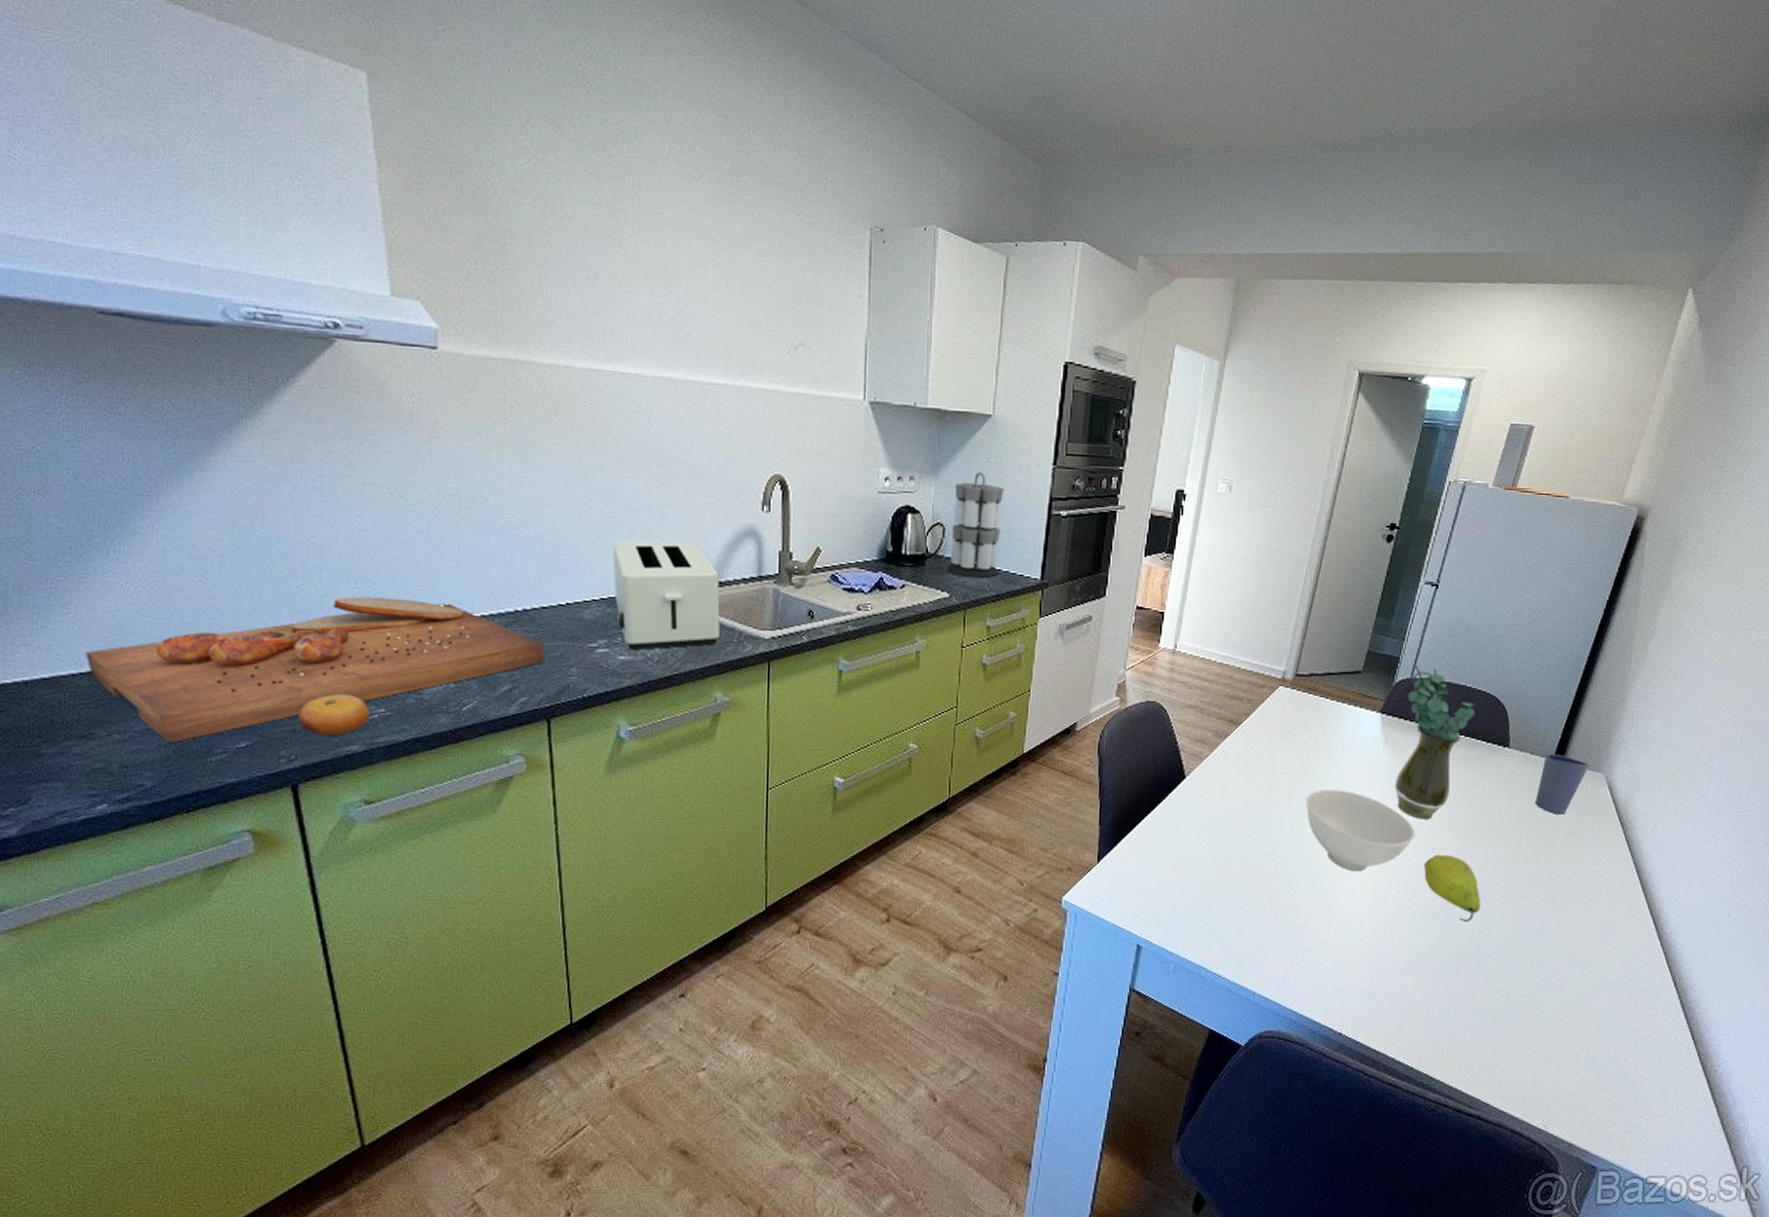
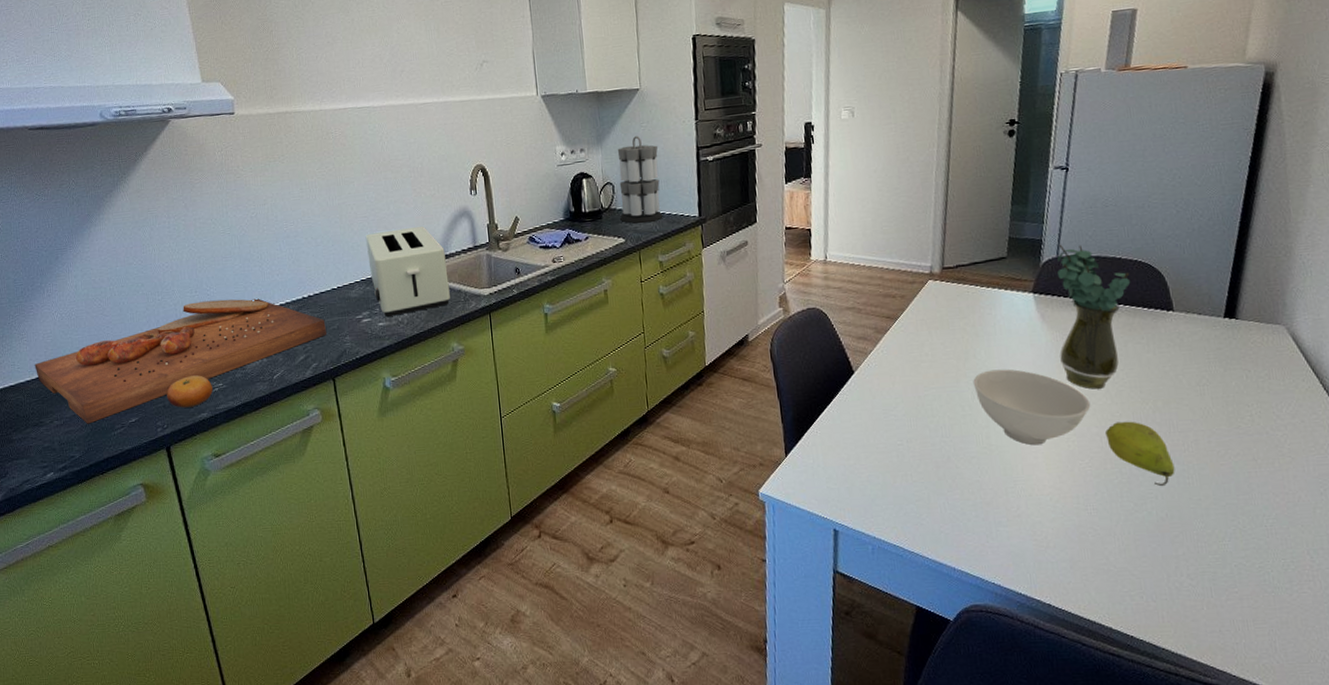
cup: present [1535,753,1589,815] -> none [1213,311,1266,371]

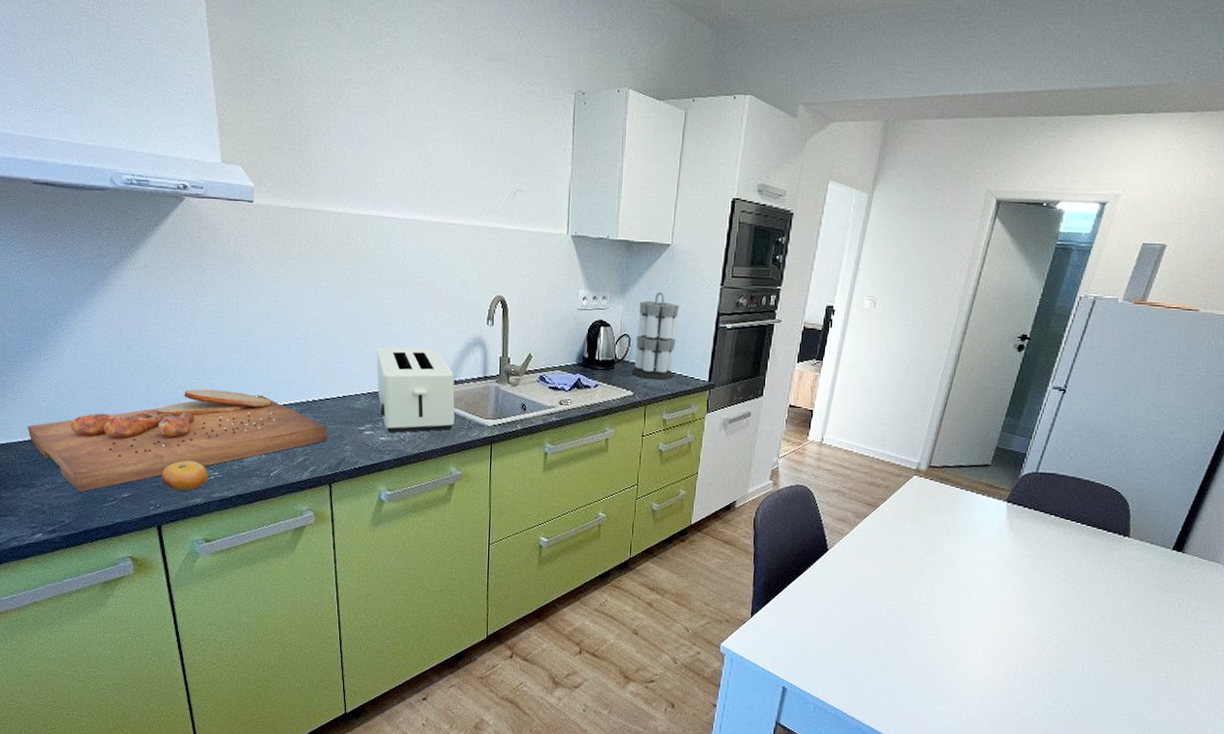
bowl: present [973,369,1091,446] -> none [934,566,1036,639]
vase: present [1057,244,1131,389] -> none [1017,460,1099,597]
fruit: present [1104,421,1175,486] -> none [1042,628,1097,689]

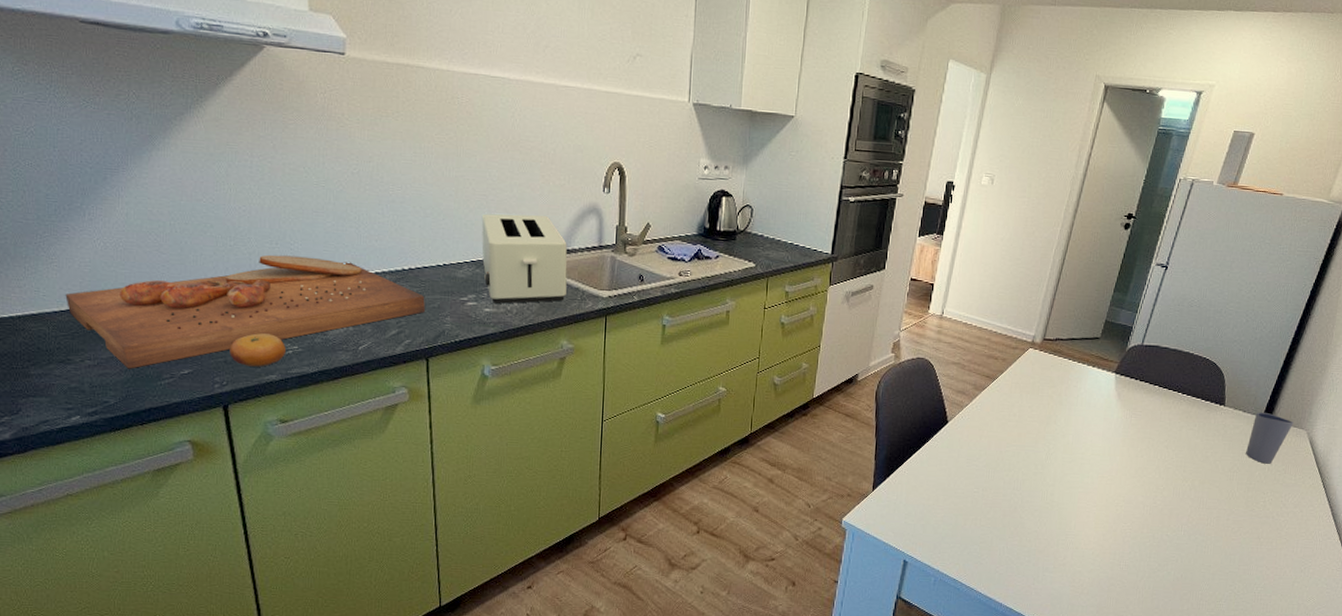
spice rack: present [632,292,679,380] -> none [754,163,802,252]
cup: none [1153,544,1209,600] -> present [1246,412,1294,464]

